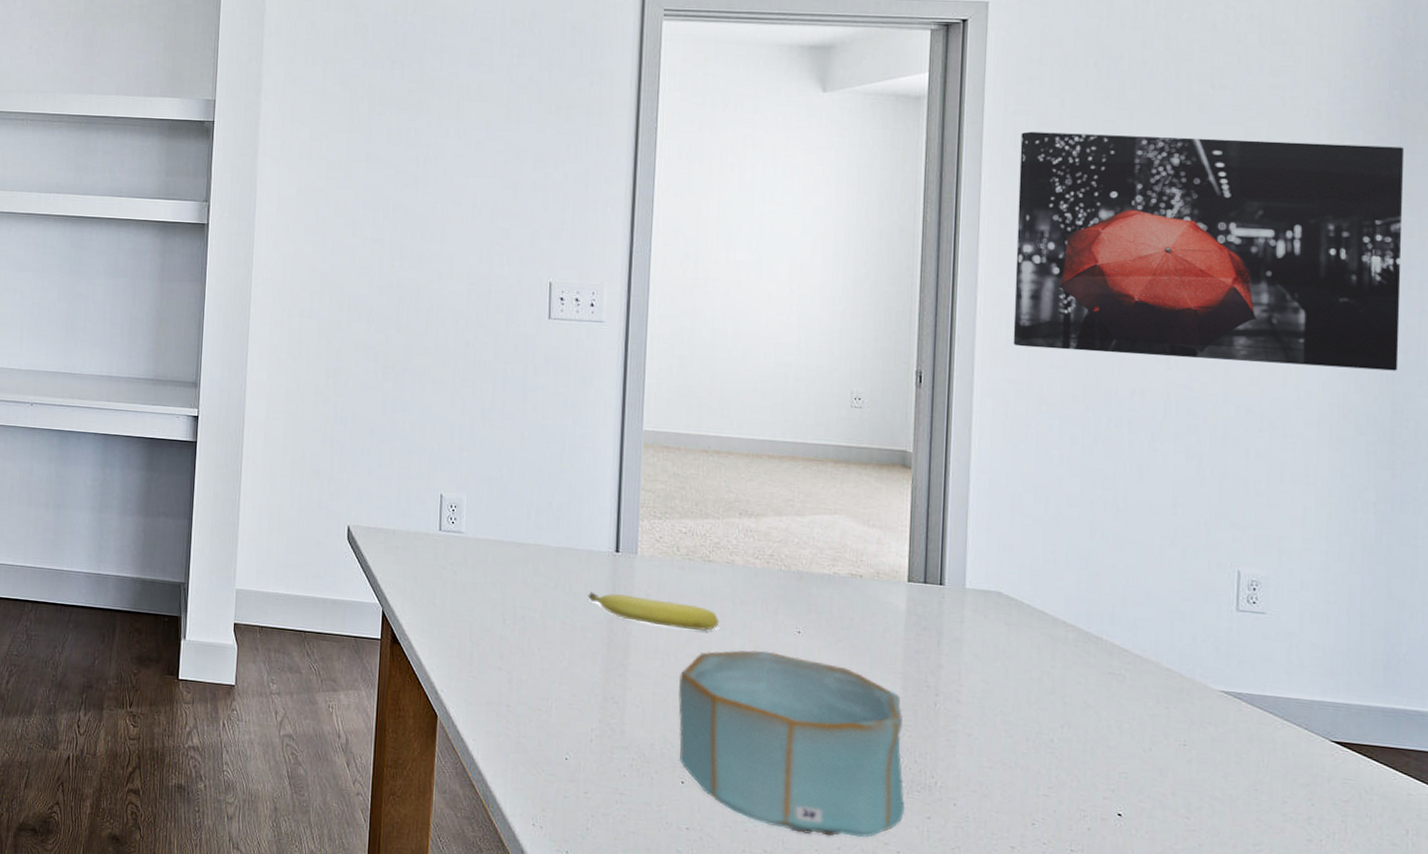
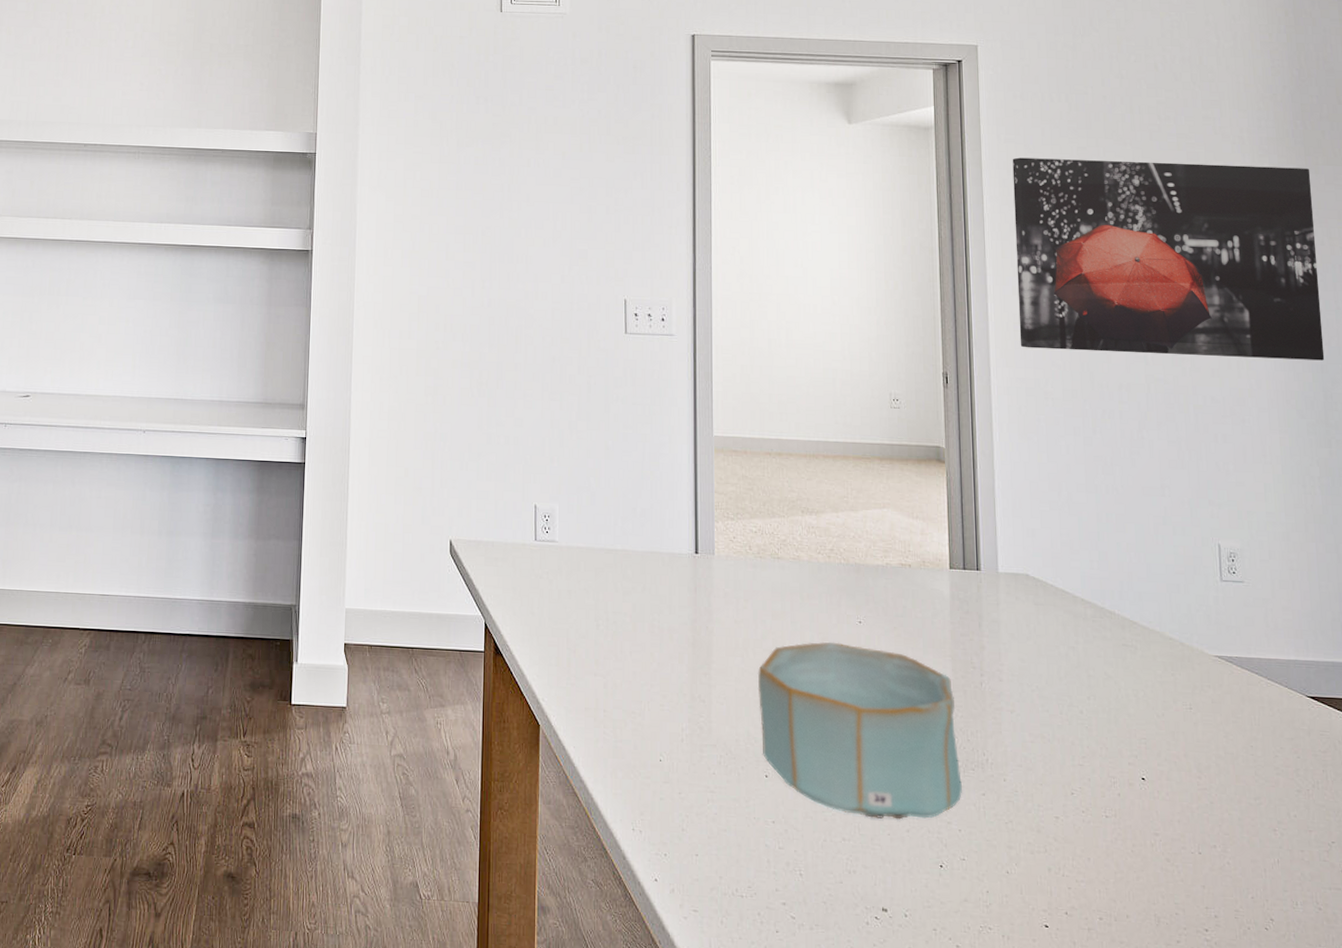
fruit: present [588,592,720,632] -> none [672,593,790,626]

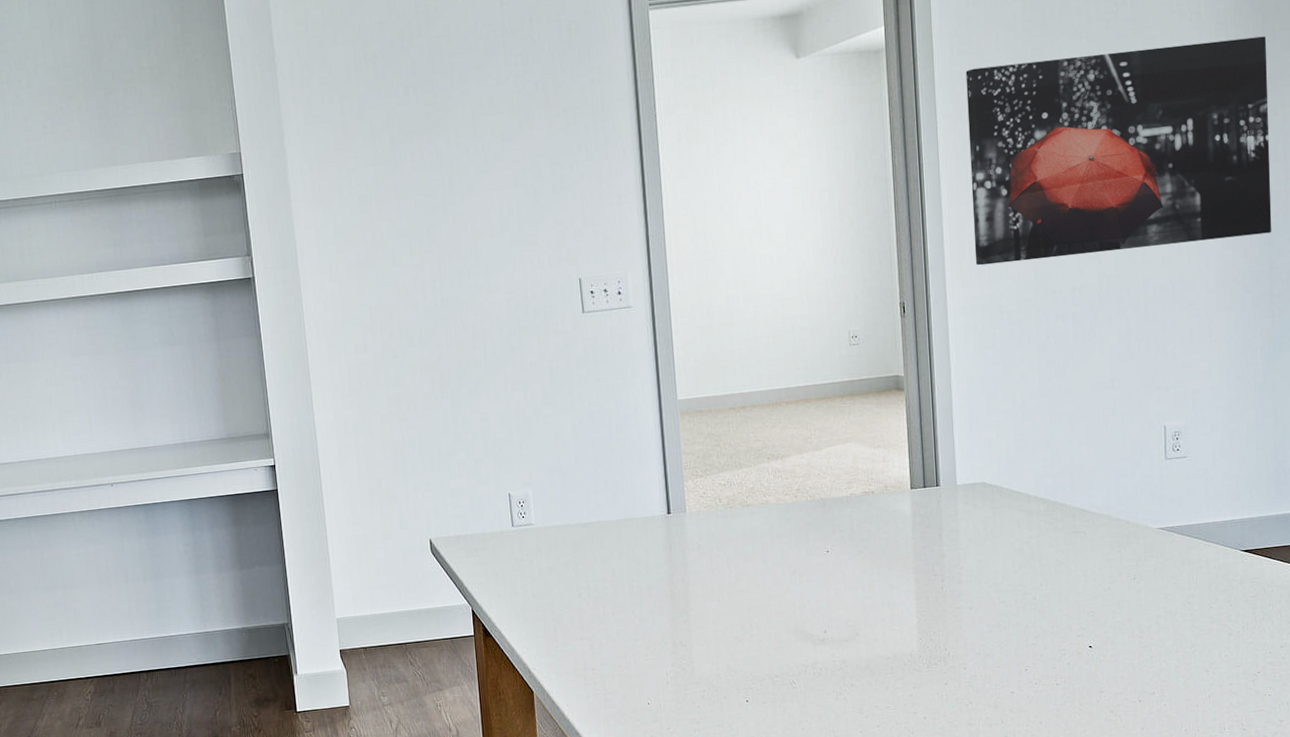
bowl: present [757,642,962,820] -> none [733,573,926,721]

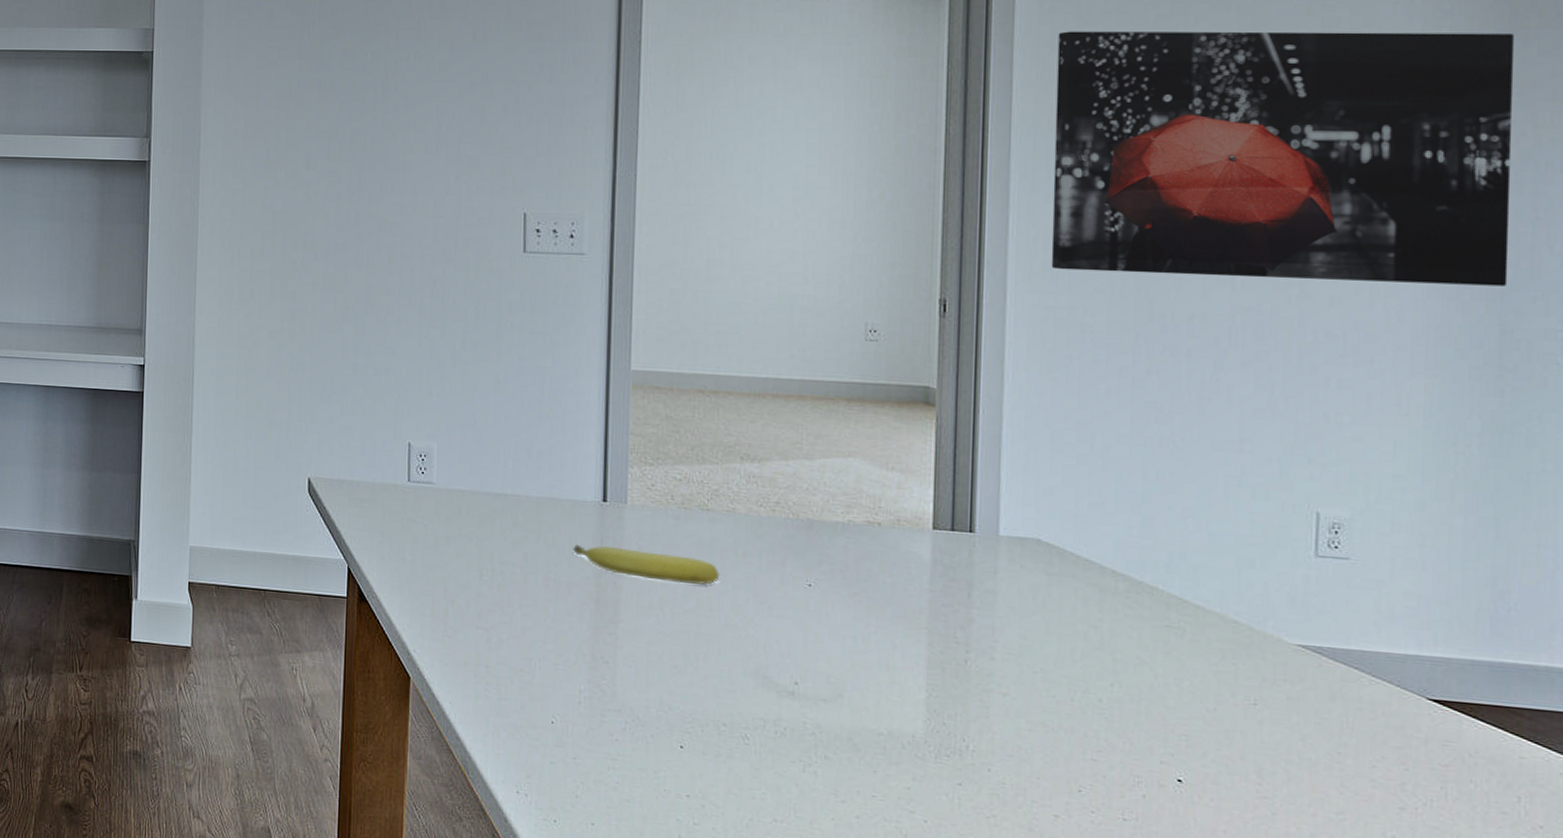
fruit: none [649,546,762,572] -> present [573,544,720,586]

